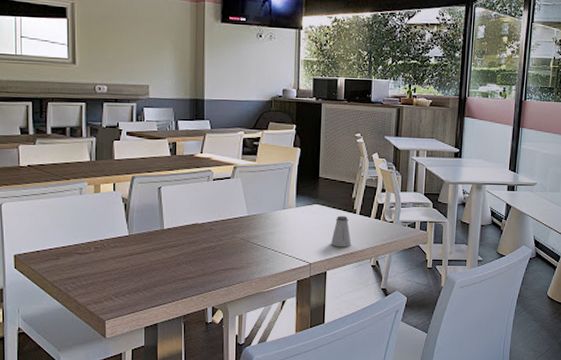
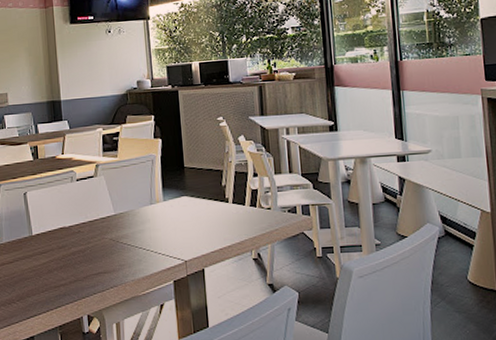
saltshaker: present [331,216,351,247] -> none [205,206,228,241]

